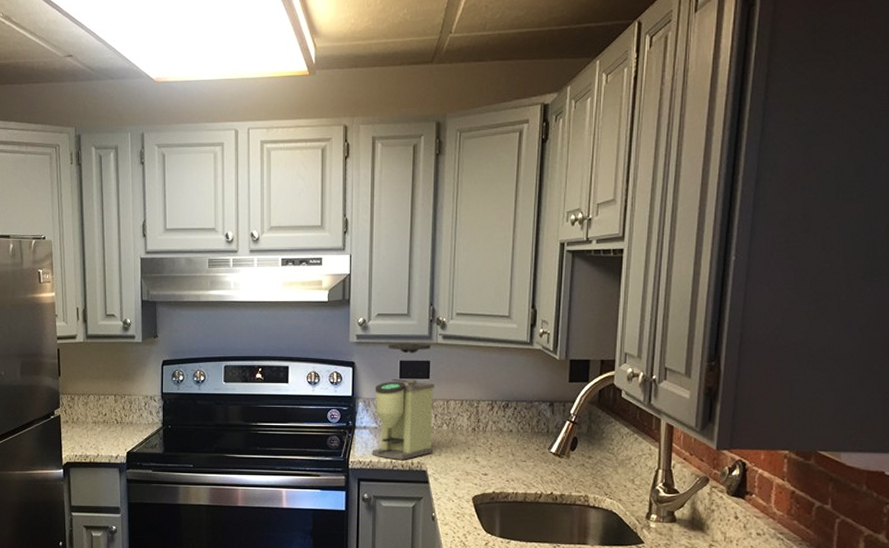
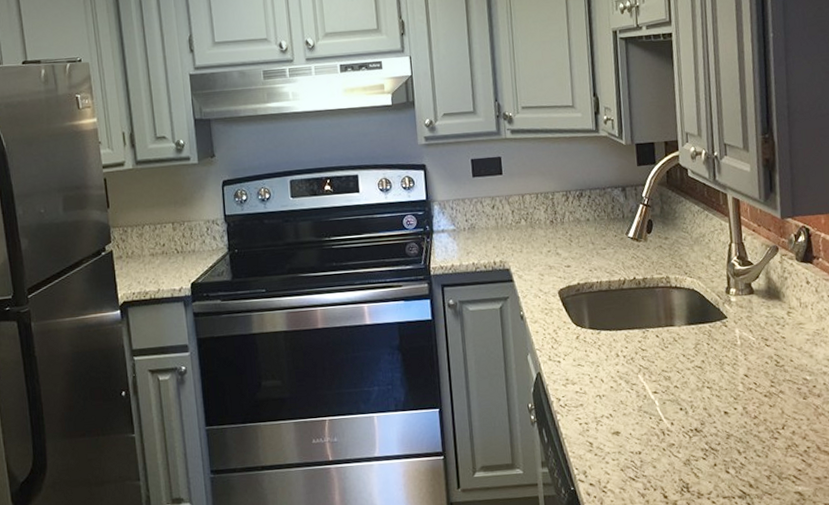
coffee grinder: present [372,343,435,460] -> none [448,139,514,261]

